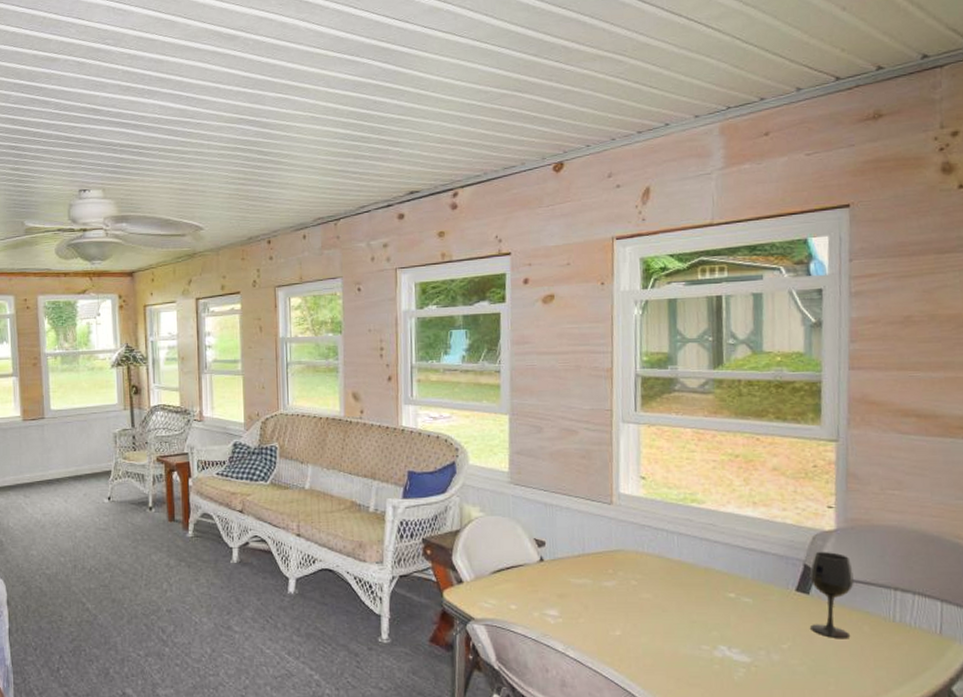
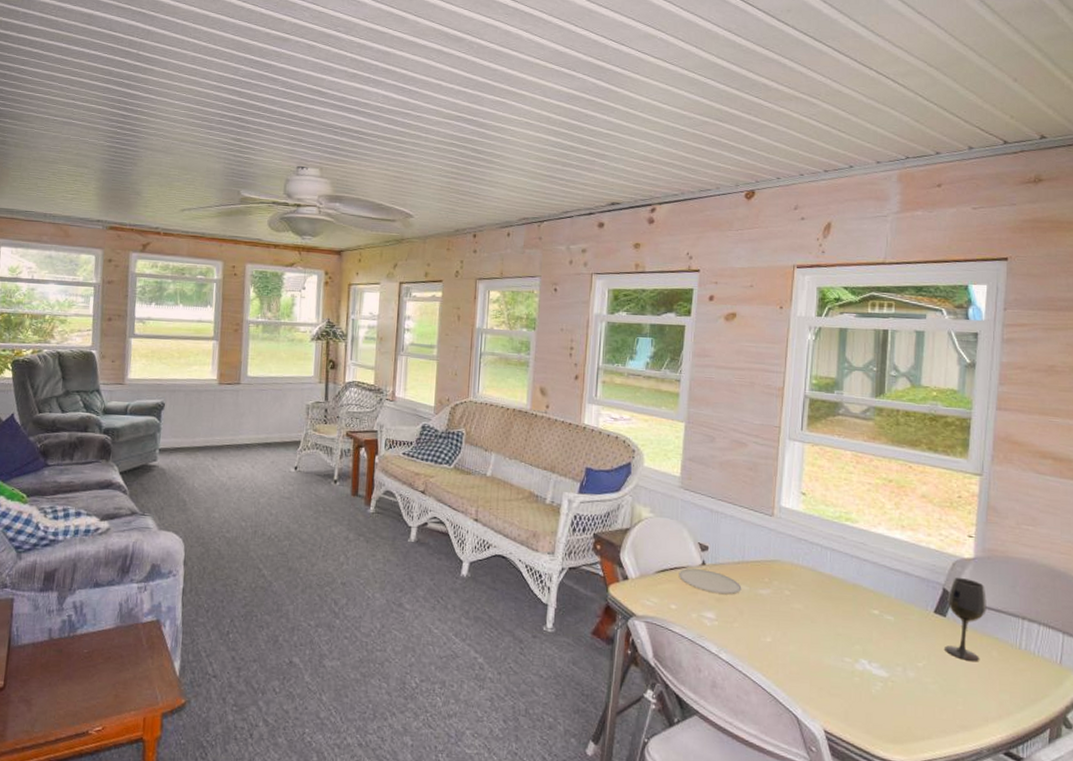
plate: none [515,566,585,590] -> present [678,568,742,595]

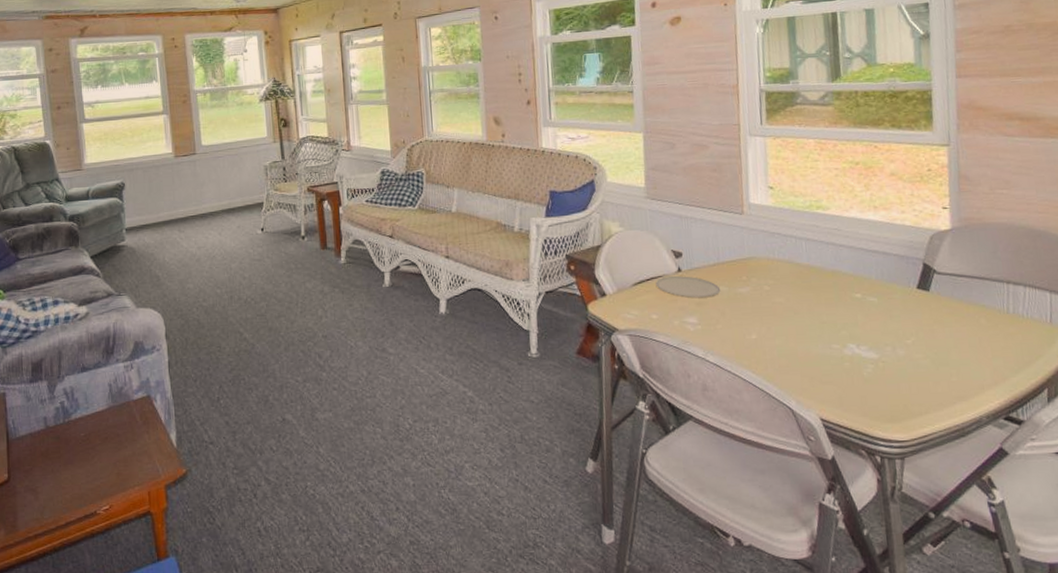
wine glass: present [945,577,987,662] -> none [929,250,970,332]

